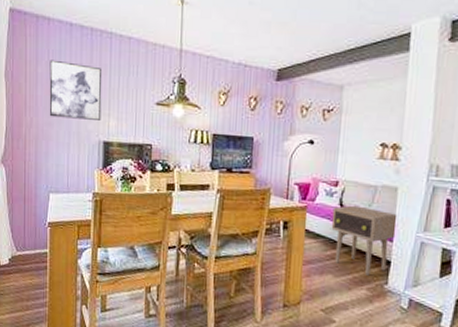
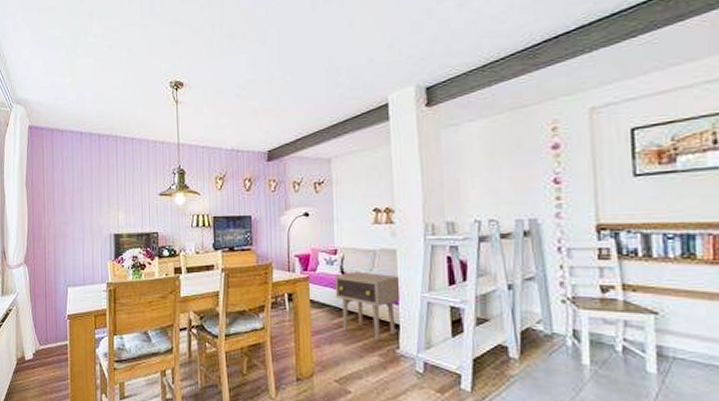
wall art: present [49,59,102,120] -> none [64,166,111,217]

